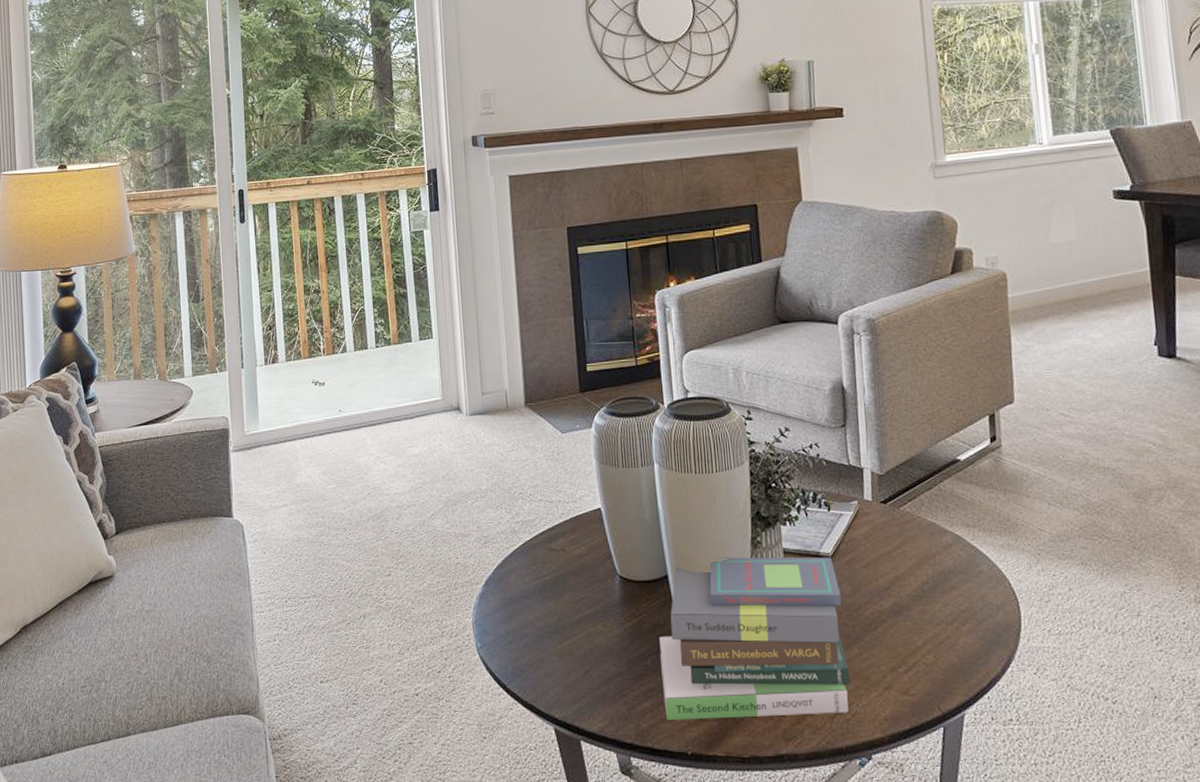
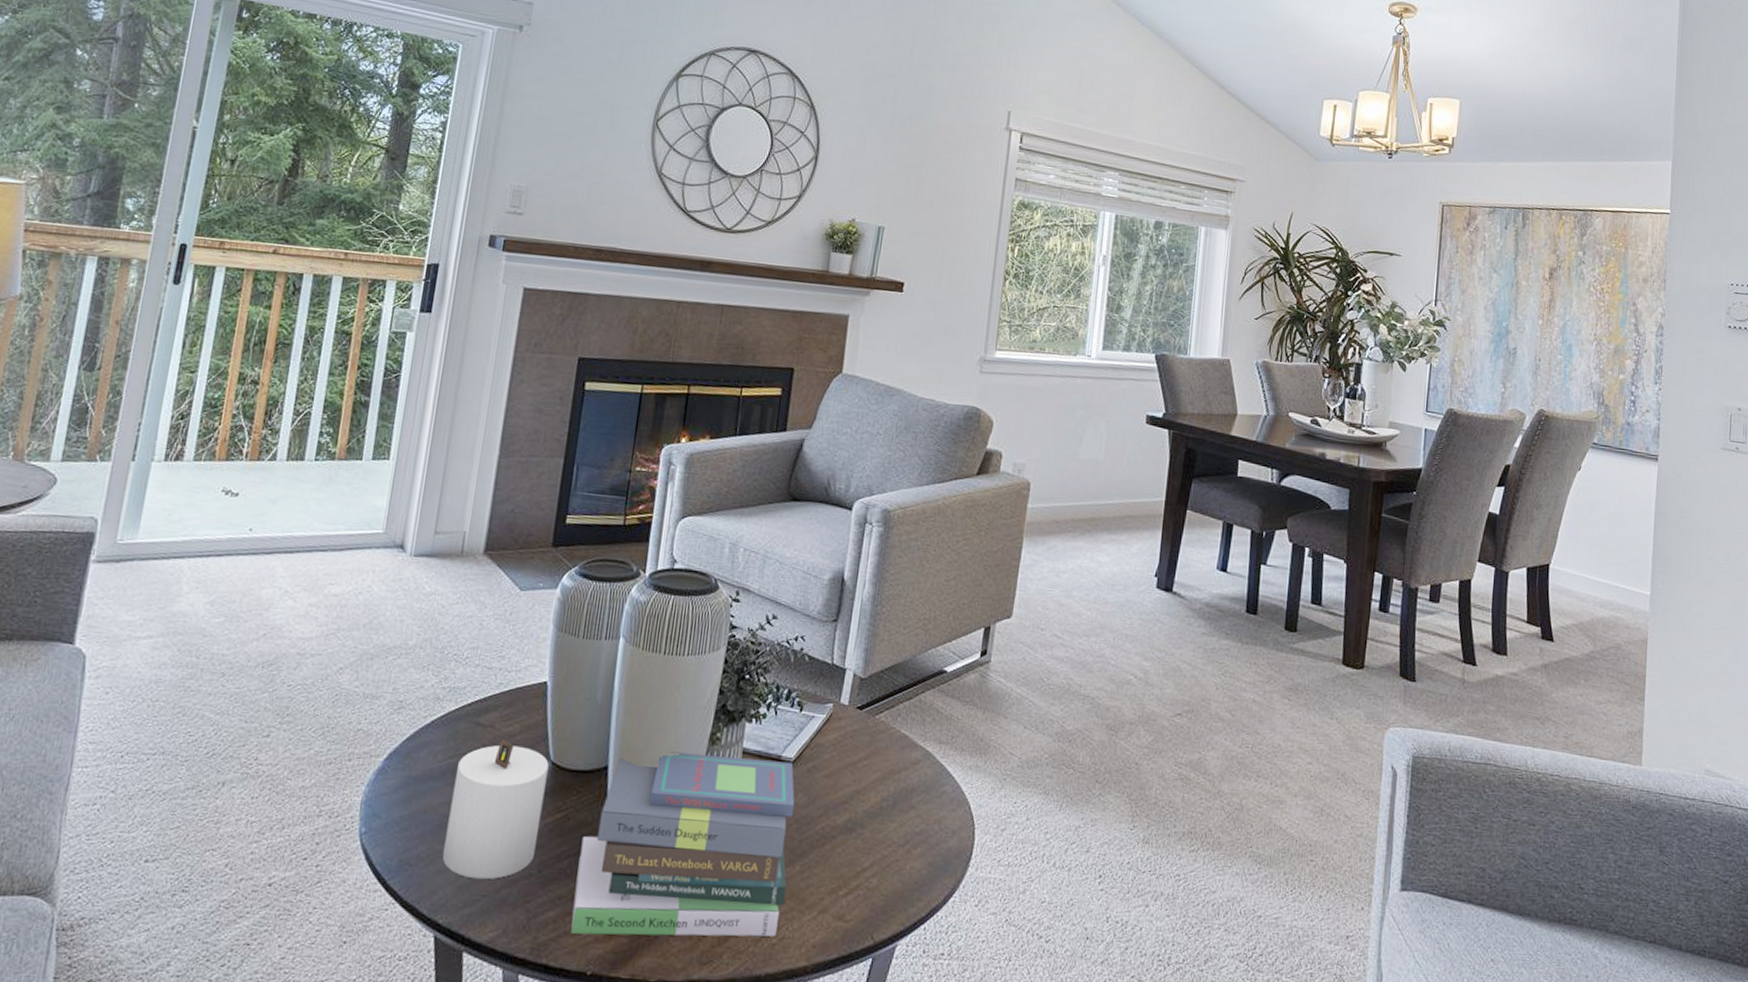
candle: none [542,560,622,680] -> present [442,738,549,880]

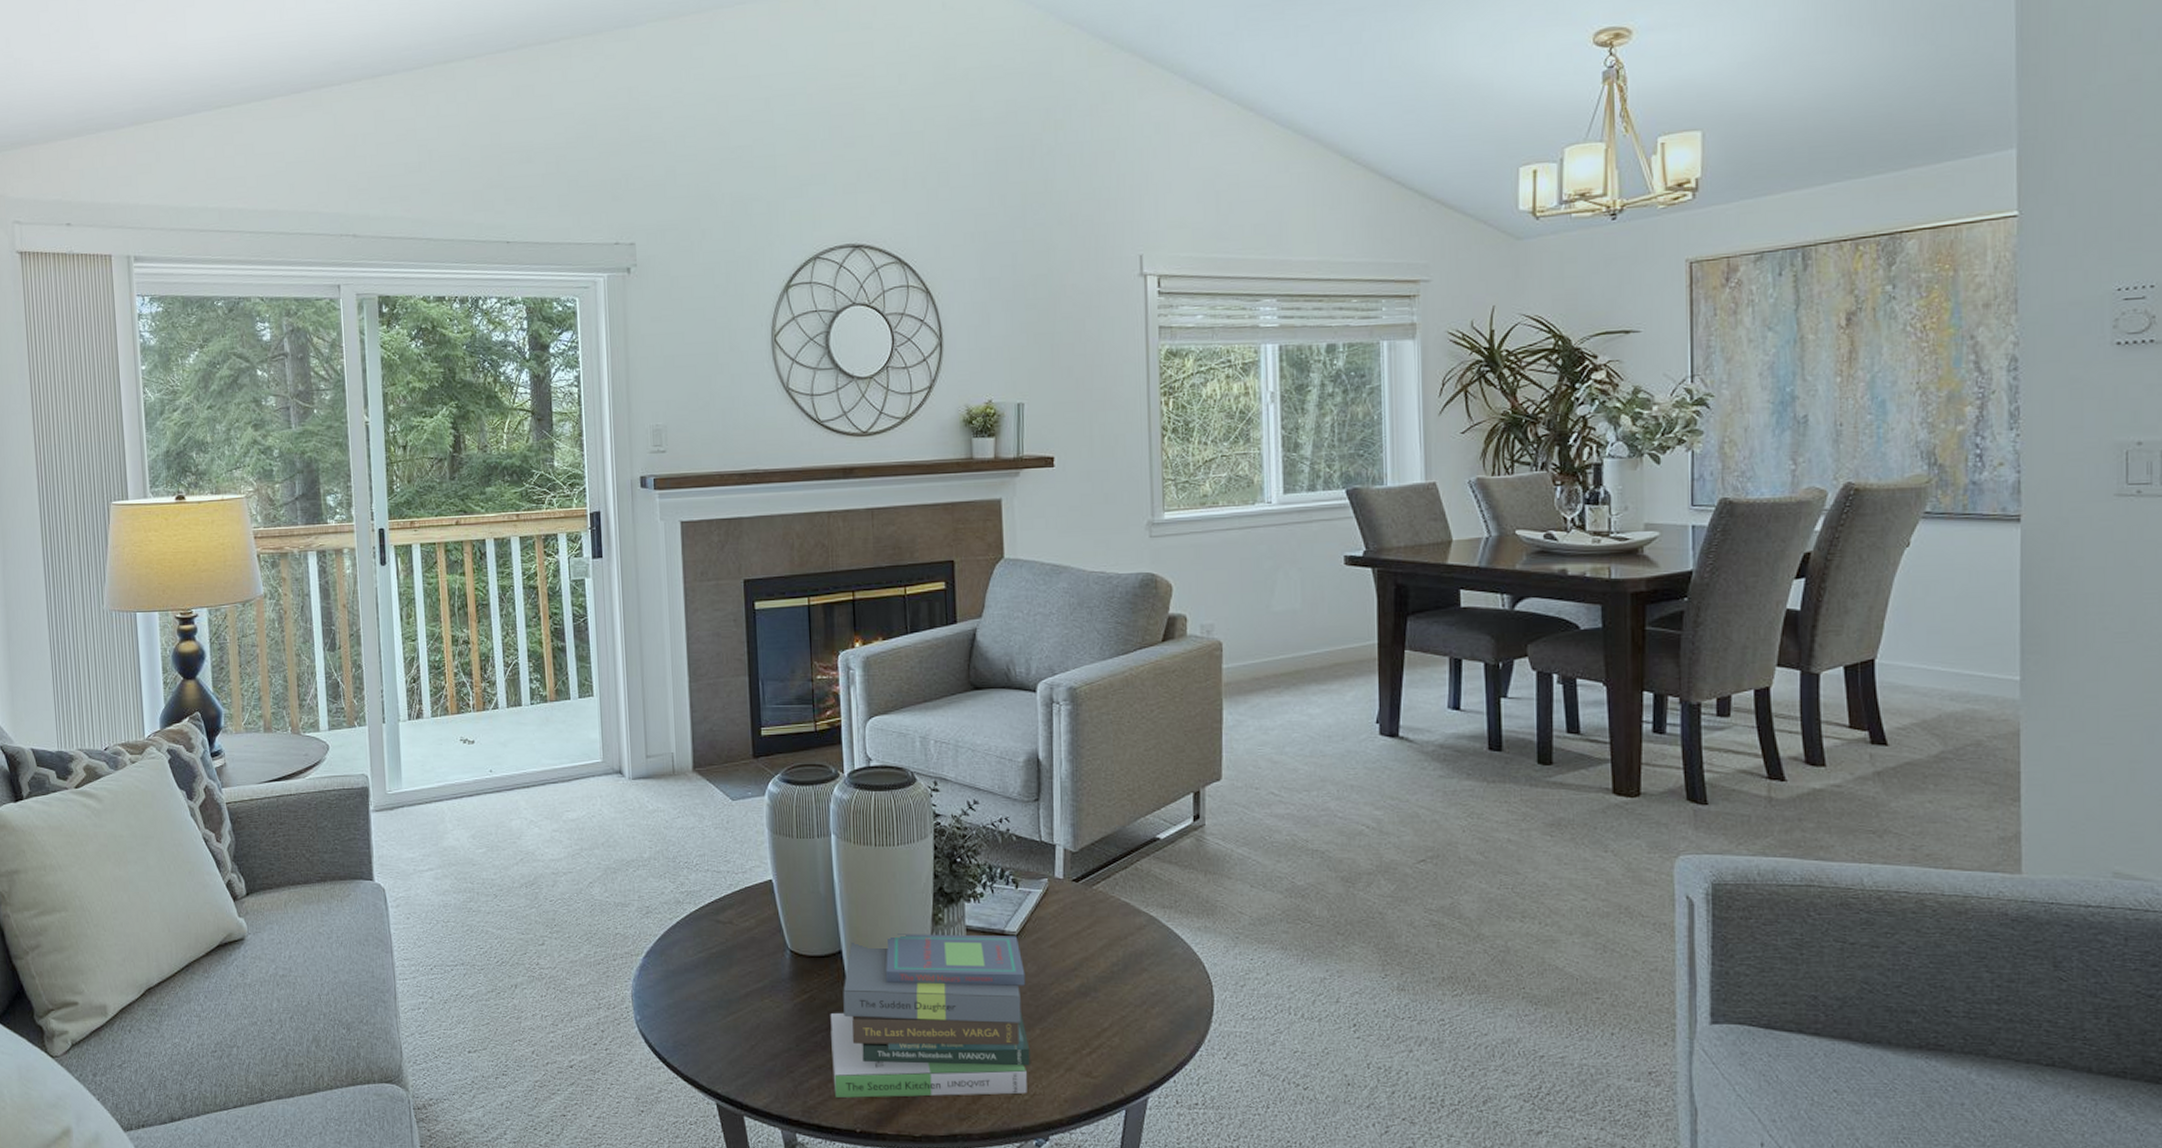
candle: present [442,738,549,880] -> none [707,932,790,1055]

